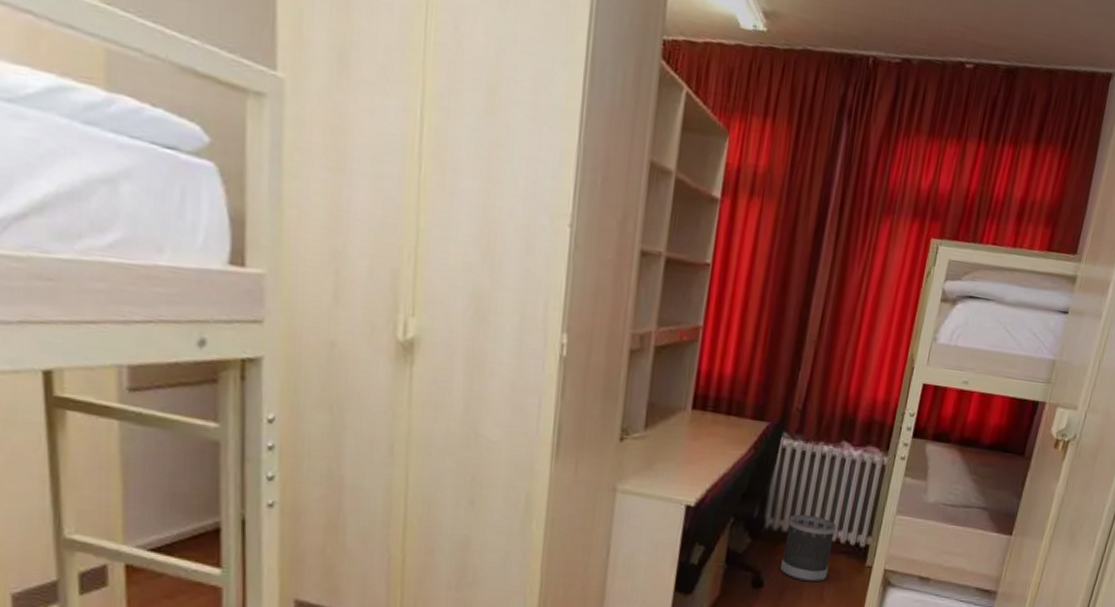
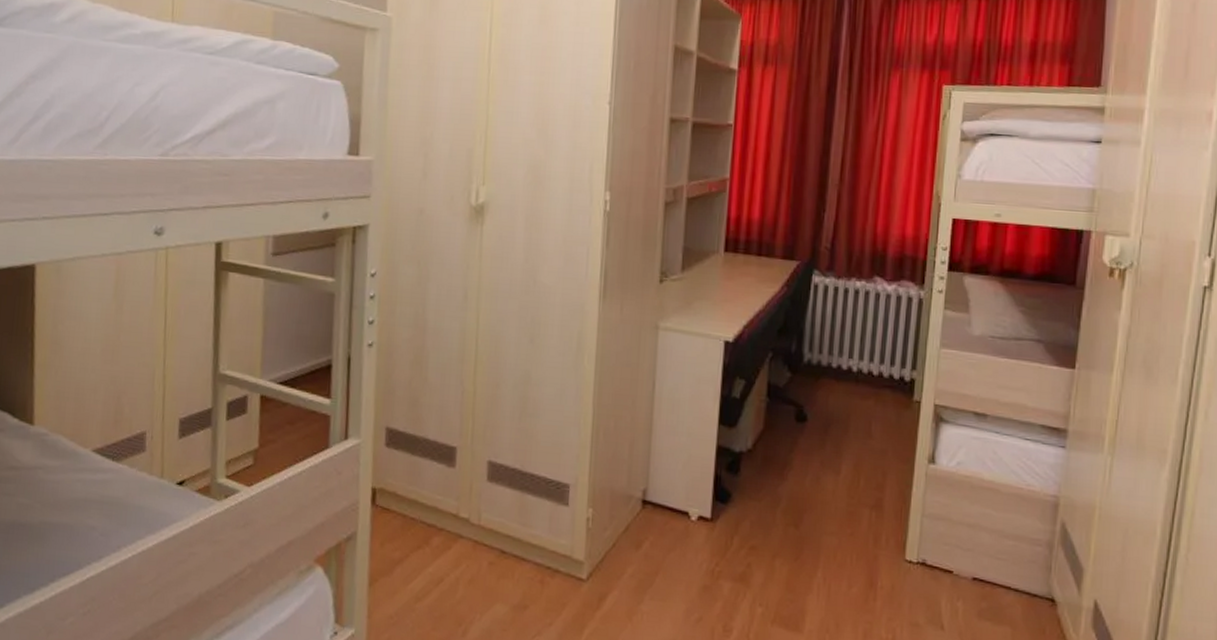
wastebasket: present [780,514,837,582] -> none [823,348,878,417]

